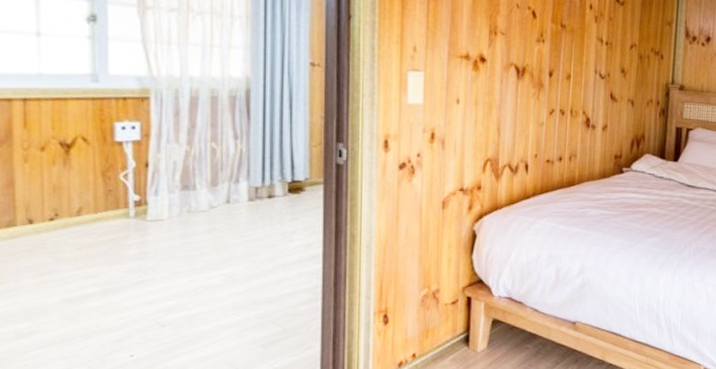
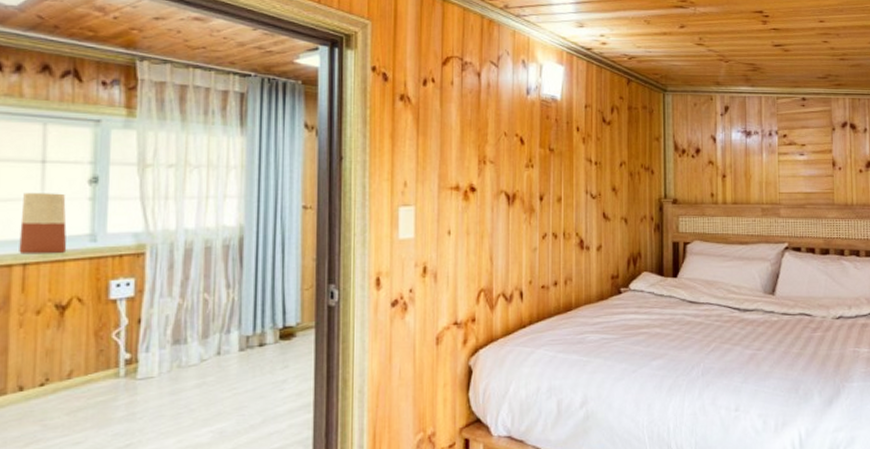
vase: none [17,26,68,92] -> present [19,193,67,255]

